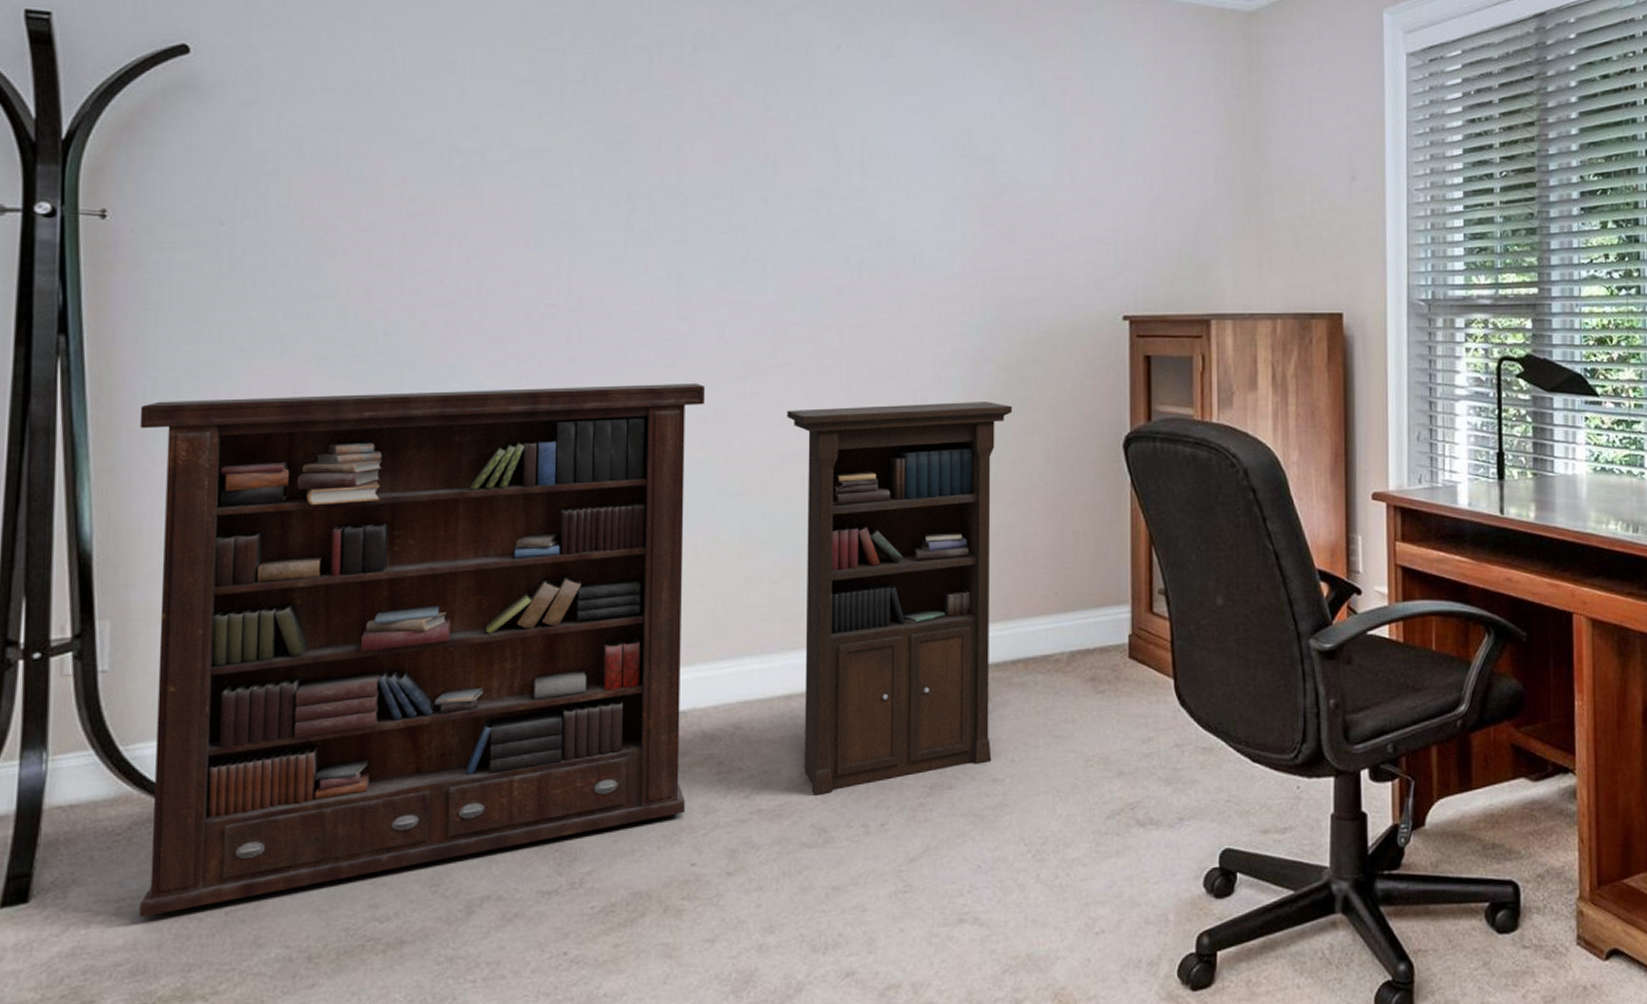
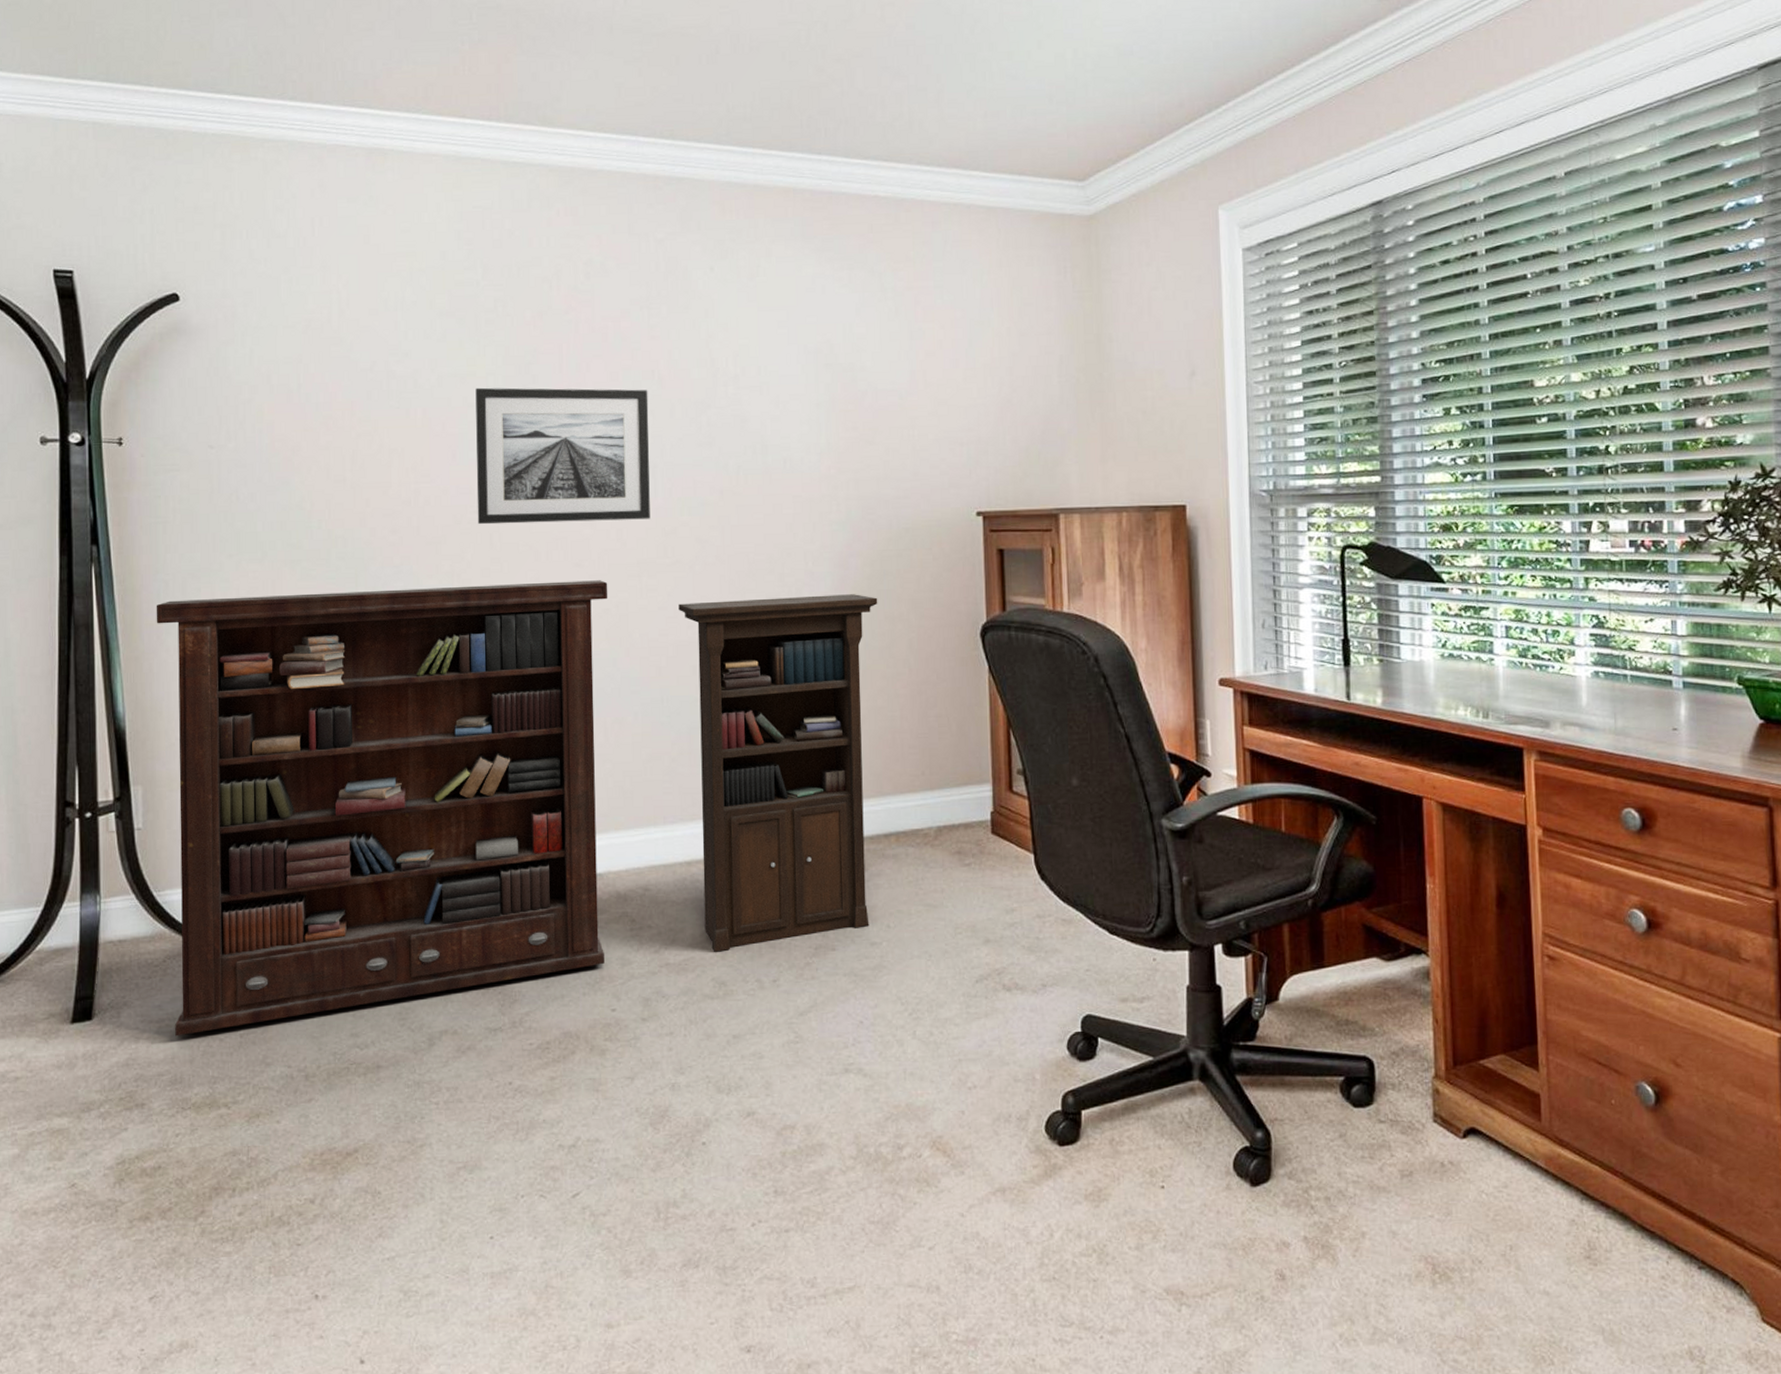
wall art: none [552,166,761,320] -> present [475,387,650,525]

